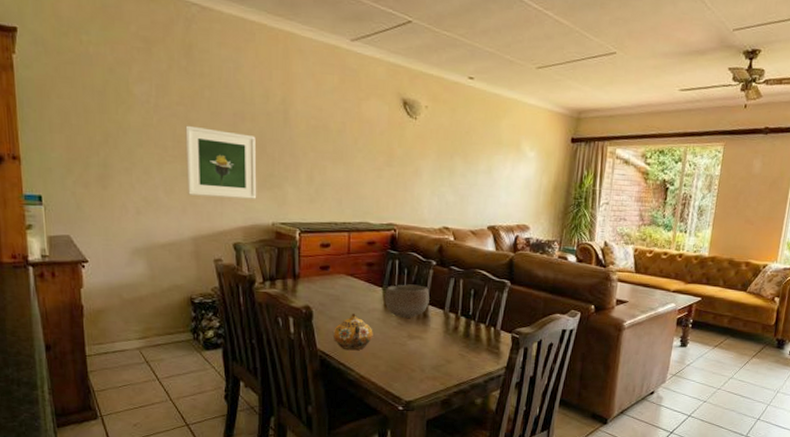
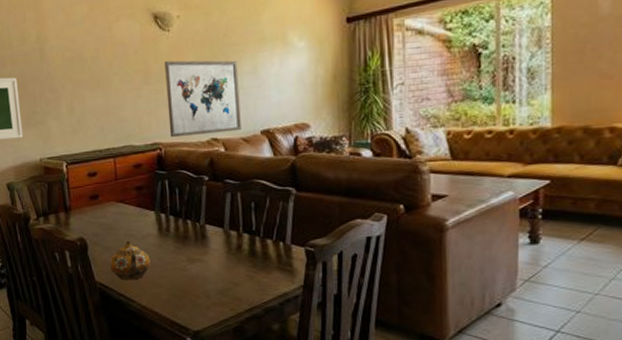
bowl: present [385,284,430,318] -> none [158,204,206,241]
wall art: none [405,147,475,224] -> present [164,60,241,138]

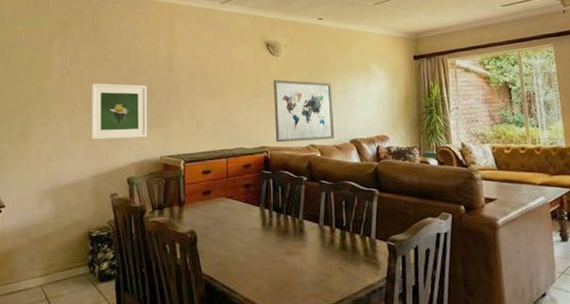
teapot: present [110,240,151,281] -> none [217,233,254,272]

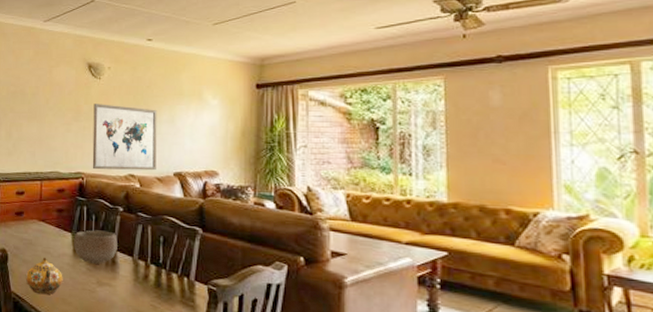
teapot: none [217,233,254,272] -> present [26,257,63,295]
bowl: none [262,201,304,235] -> present [74,230,118,264]

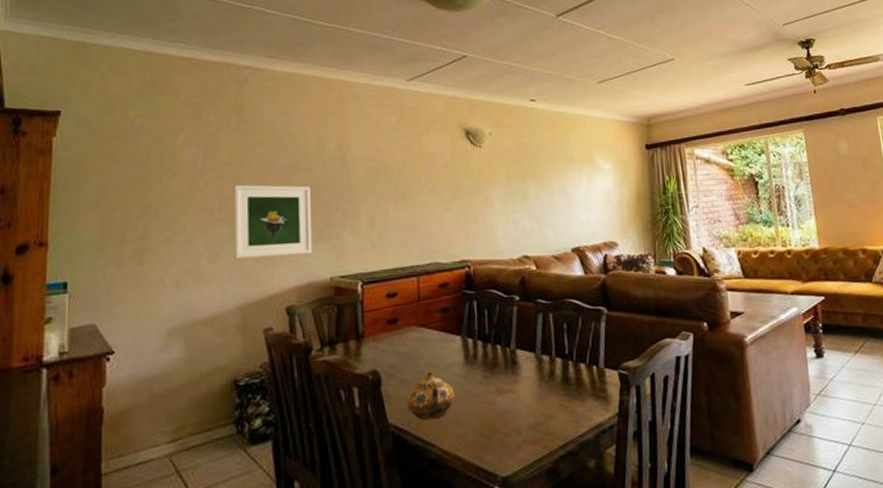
bowl: present [74,230,118,264] -> none [464,326,517,369]
wall art: present [92,104,157,171] -> none [475,176,553,255]

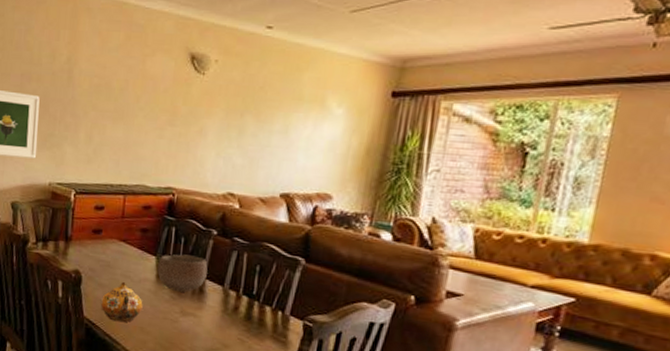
bowl: none [464,326,517,369] -> present [157,254,208,292]

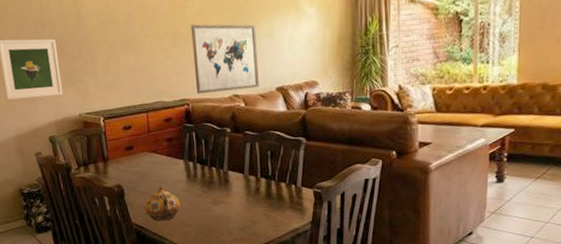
bowl: present [157,254,208,292] -> none [186,153,229,186]
wall art: none [185,105,269,190] -> present [191,24,259,95]

